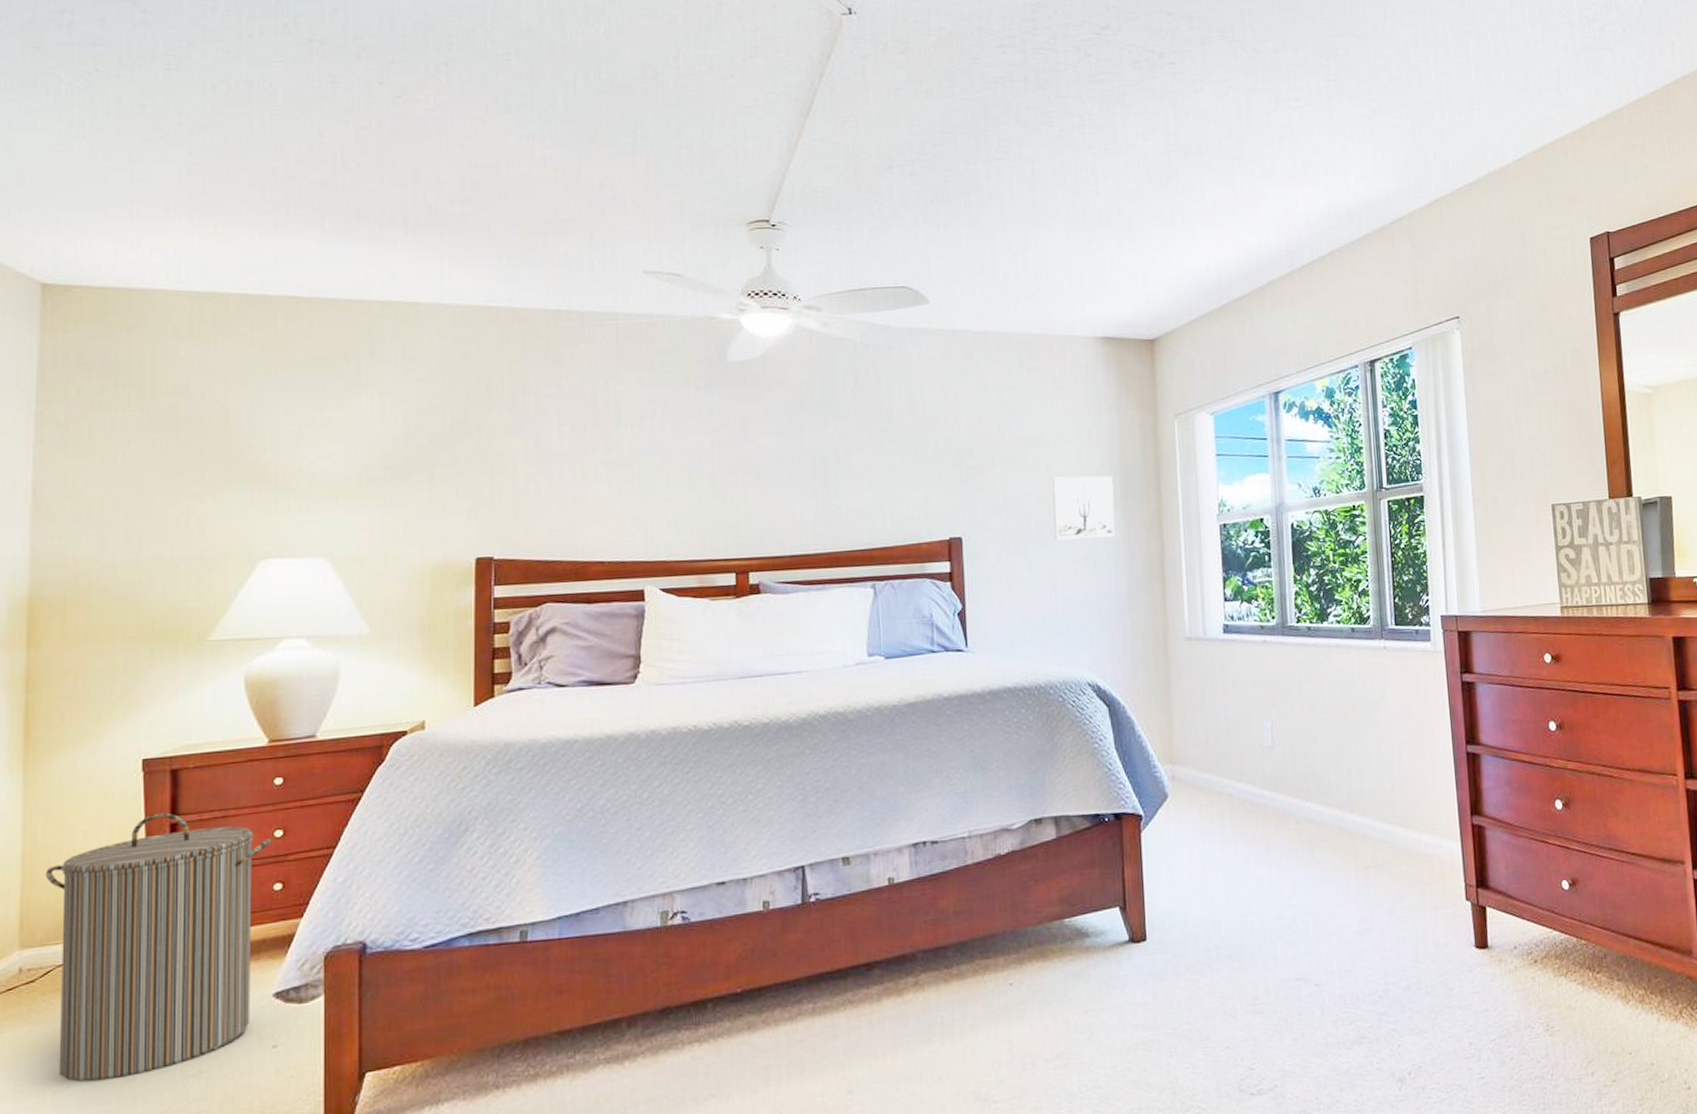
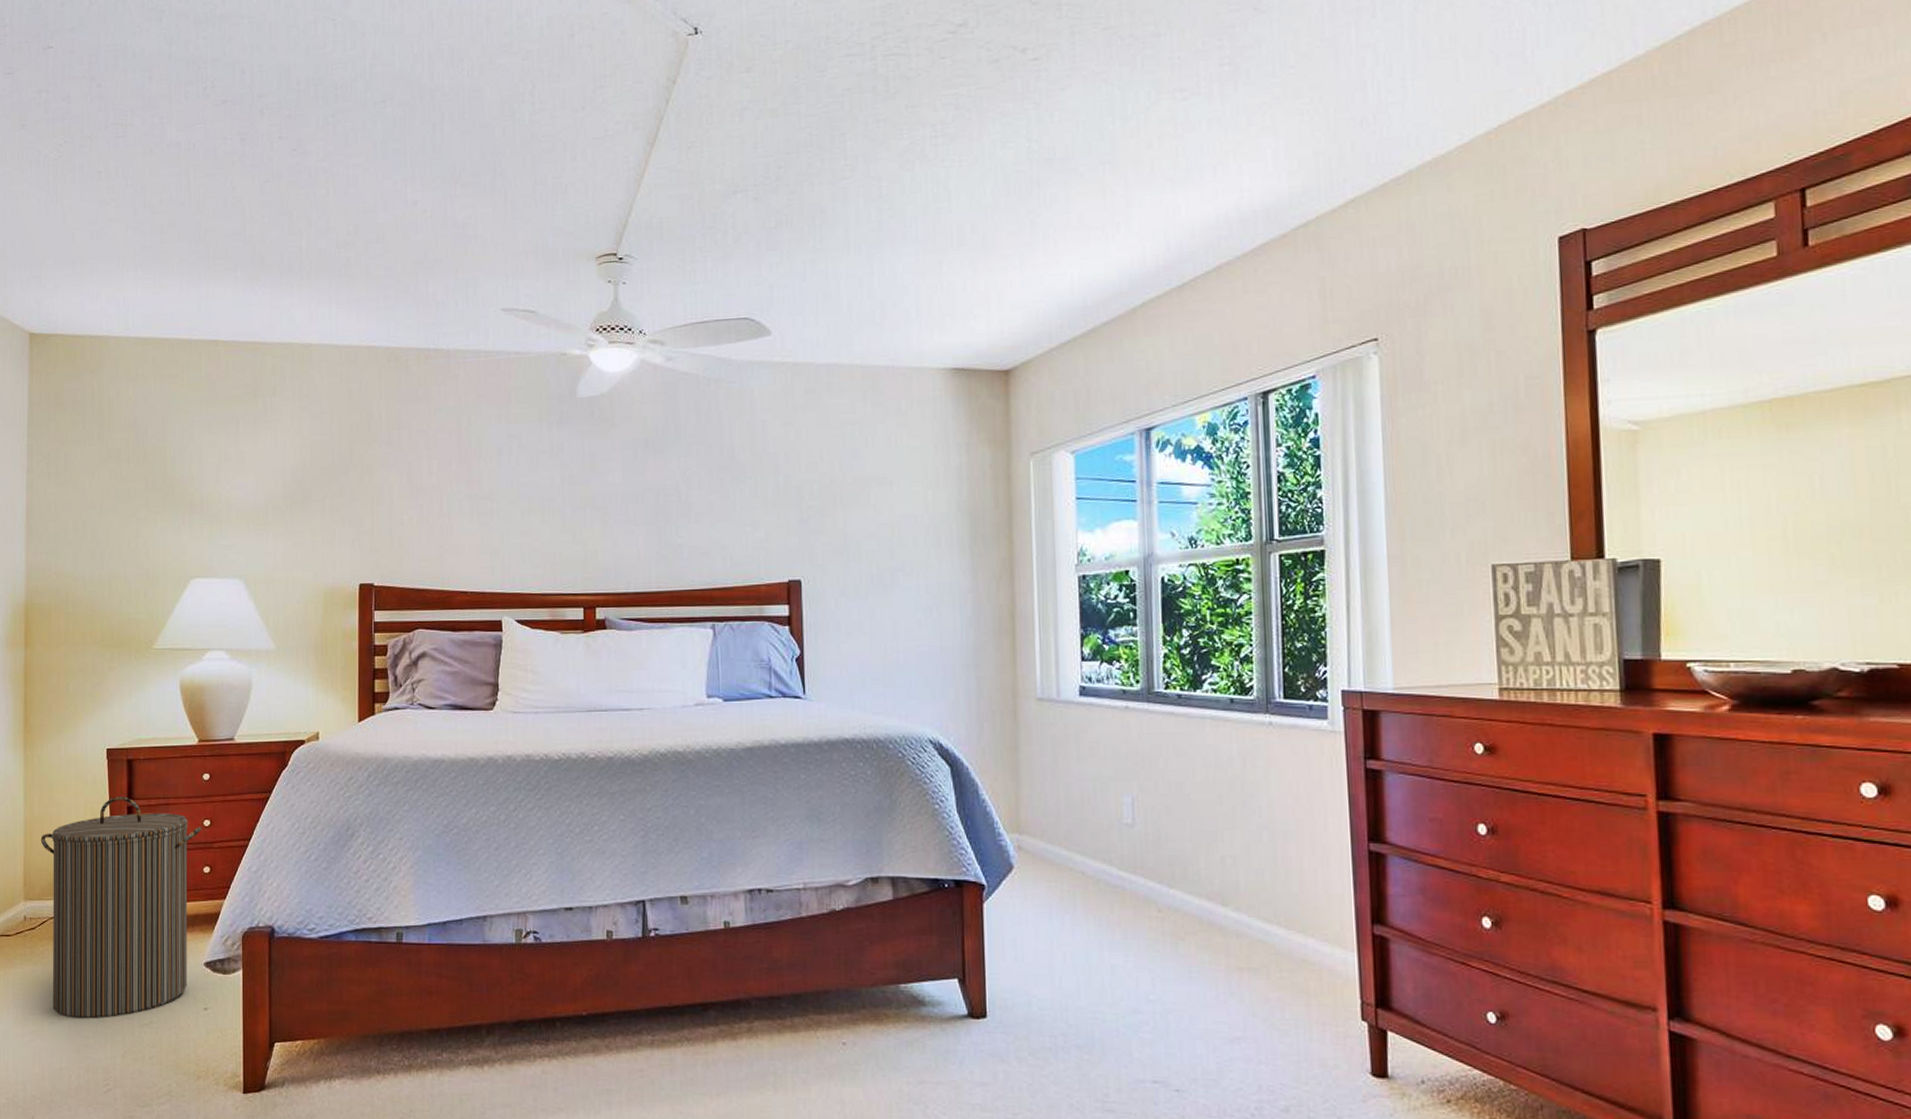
wall art: present [1051,475,1115,541] -> none [894,518,962,587]

